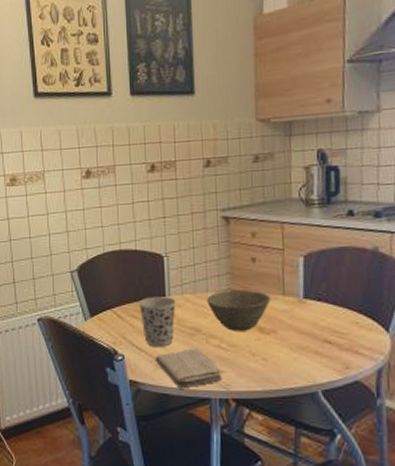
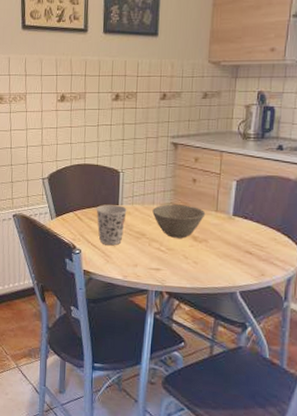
washcloth: present [155,348,222,389] -> none [105,248,159,281]

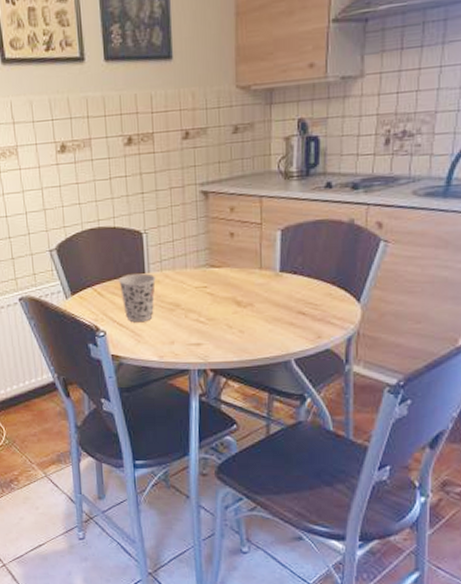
bowl: present [152,204,206,238] -> none [186,265,249,305]

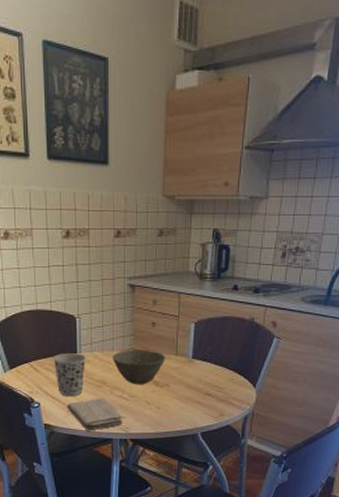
washcloth: none [135,323,201,362] -> present [66,398,123,431]
bowl: none [186,265,249,305] -> present [113,350,166,384]

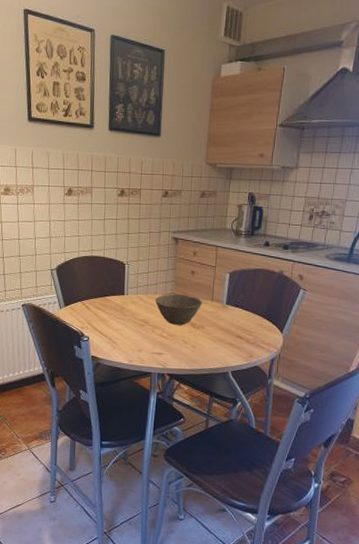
cup: present [53,353,86,396] -> none [103,294,132,333]
washcloth: present [66,398,123,431] -> none [112,335,162,365]

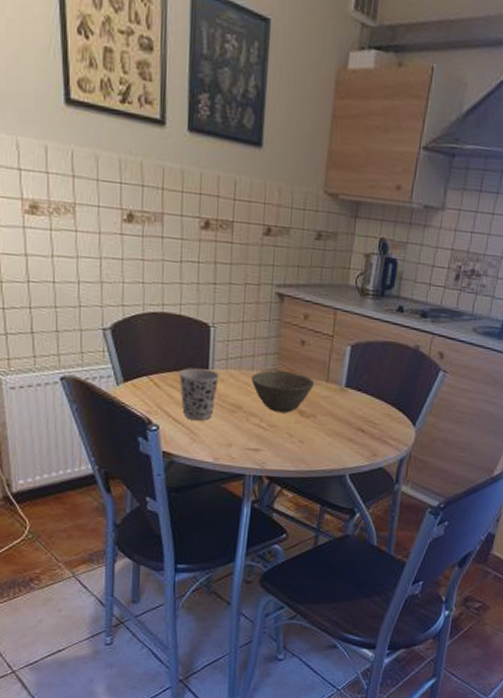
cup: none [103,294,132,333] -> present [178,368,219,421]

